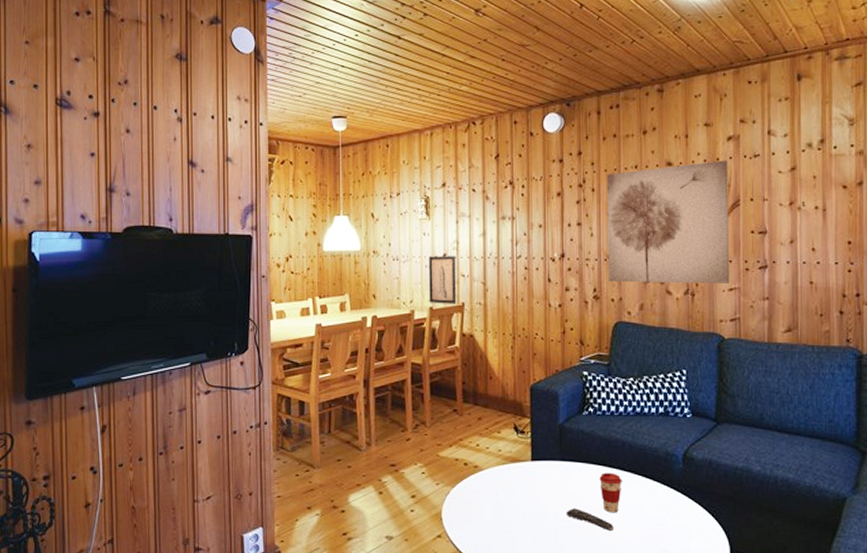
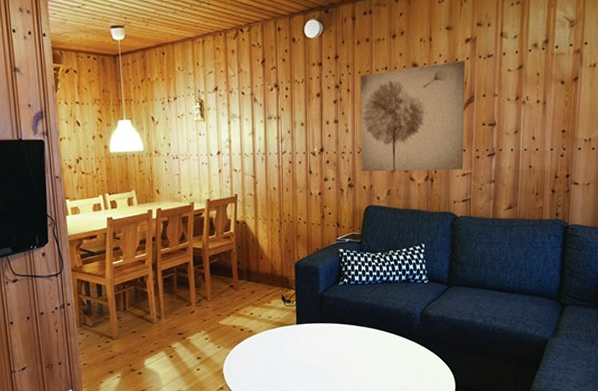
wall art: present [429,256,457,304] -> none [205,153,231,196]
remote control: present [566,508,615,532] -> none [325,360,365,377]
coffee cup: present [599,472,622,513] -> none [352,330,371,362]

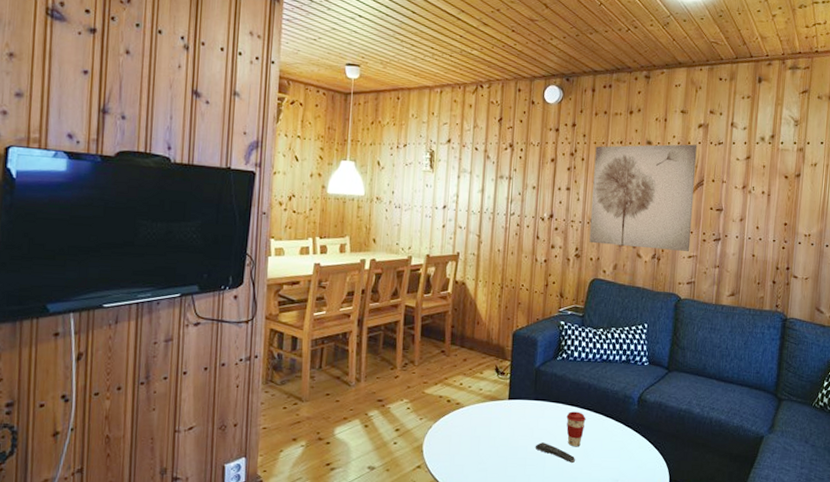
remote control: none [325,360,365,377] -> present [535,442,576,464]
coffee cup: none [352,330,371,362] -> present [566,411,586,447]

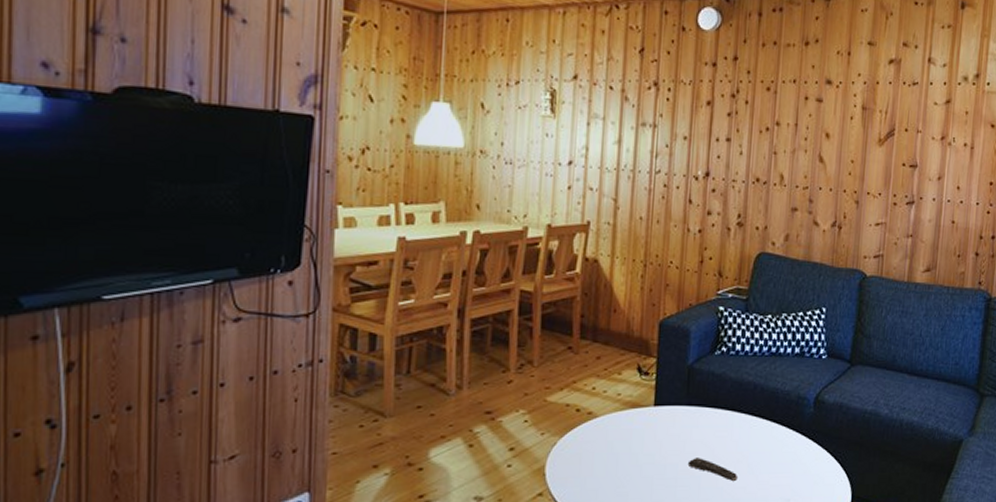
coffee cup: present [566,411,586,447] -> none [726,418,751,462]
wall art: present [589,144,697,251] -> none [754,84,887,218]

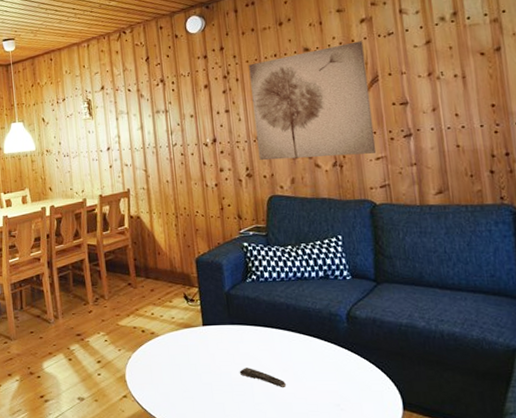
wall art: none [754,84,887,218] -> present [249,41,377,161]

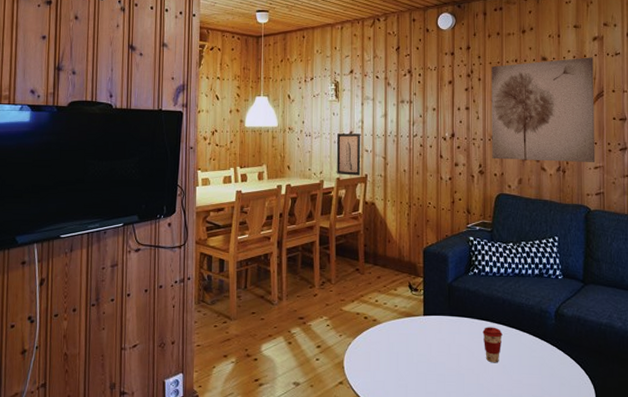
wall art: none [95,149,123,192] -> present [337,133,361,176]
remote control: present [239,368,287,388] -> none [453,359,496,380]
coffee cup: none [267,334,290,371] -> present [482,327,503,363]

